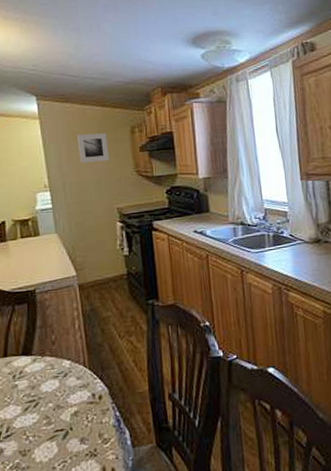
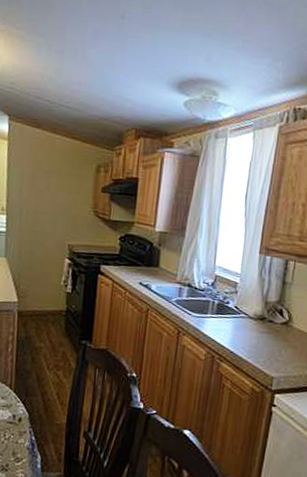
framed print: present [78,133,110,163] -> none [40,162,72,196]

